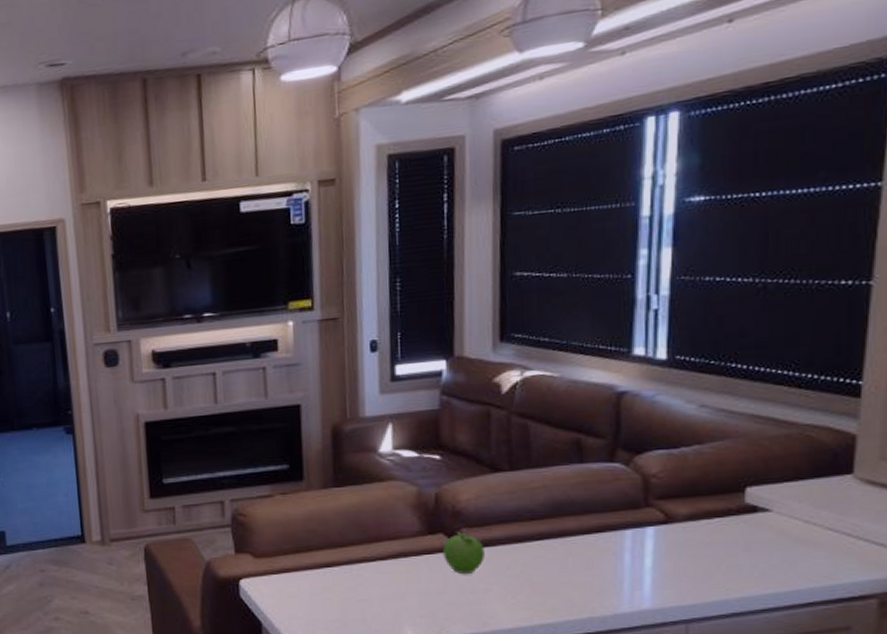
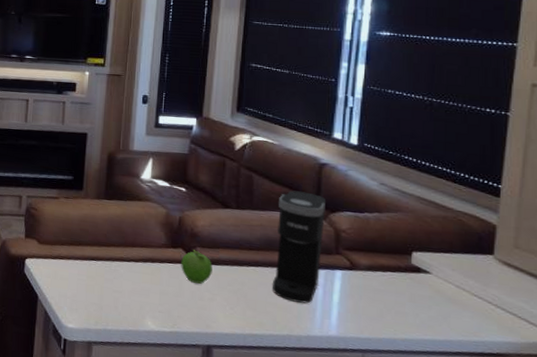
coffee maker: none [564,433,629,576] -> present [271,190,327,304]

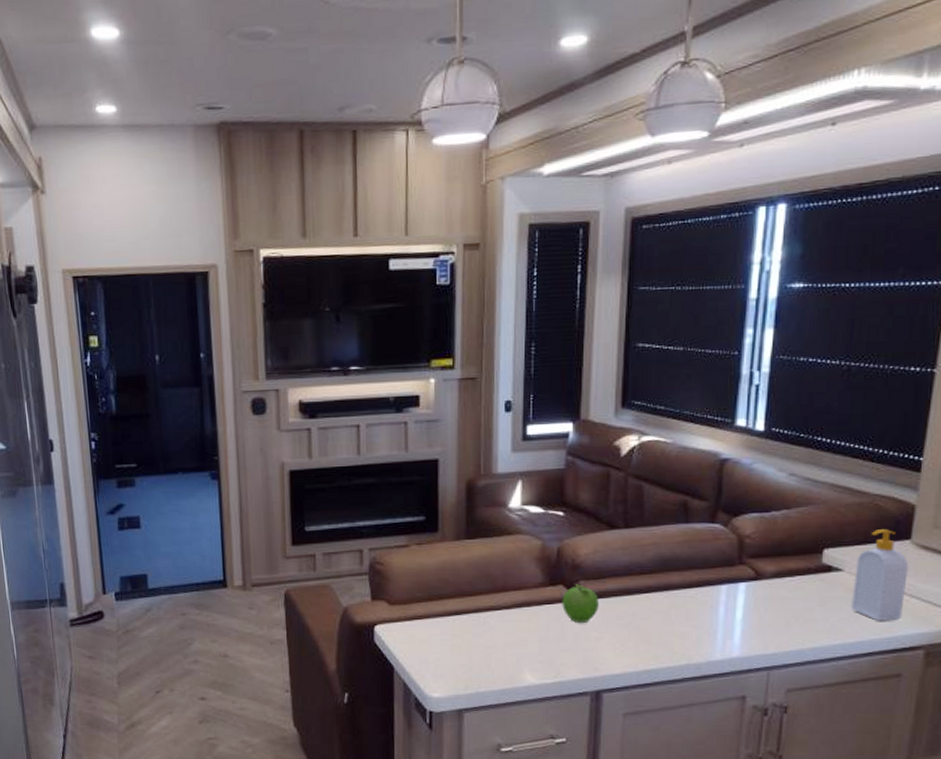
coffee maker: present [271,190,327,304] -> none [667,496,729,626]
soap bottle: none [439,242,492,326] -> present [851,529,909,621]

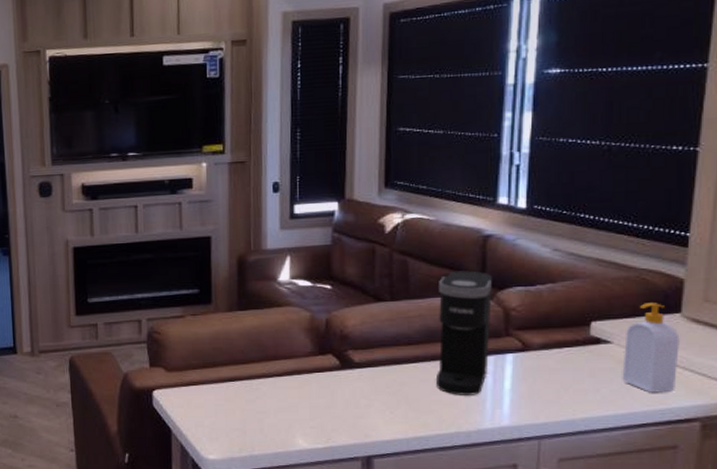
fruit: present [562,583,599,624] -> none [331,352,367,392]
coffee maker: none [667,496,729,626] -> present [435,270,493,395]

